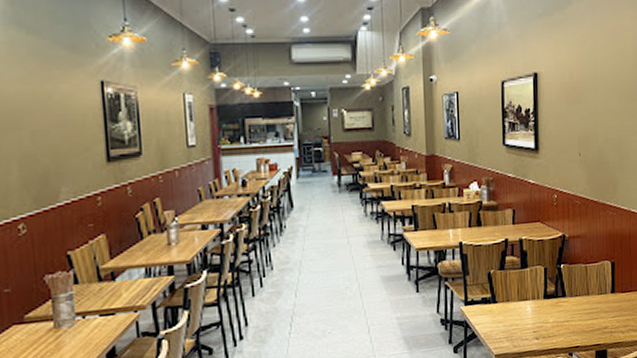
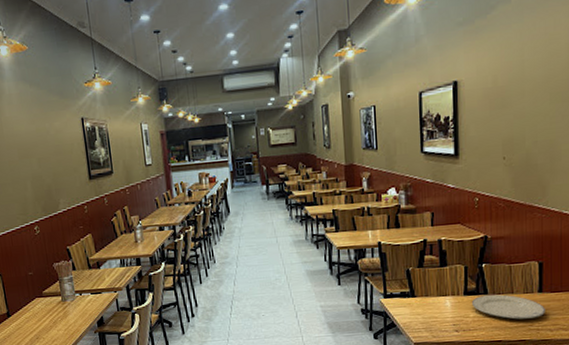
plate: none [552,296,617,323] -> present [472,294,545,320]

